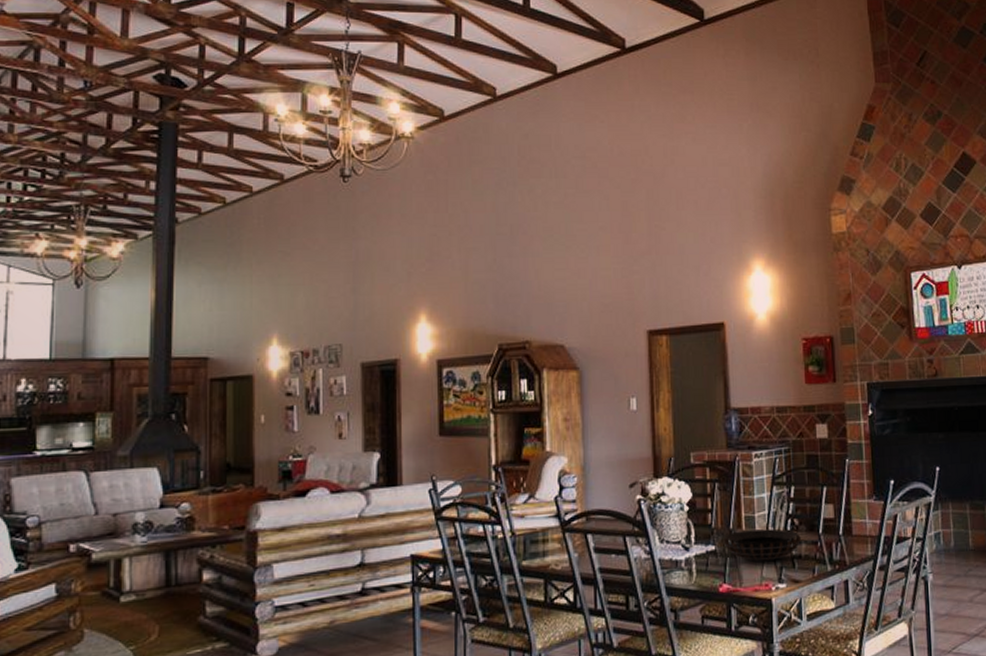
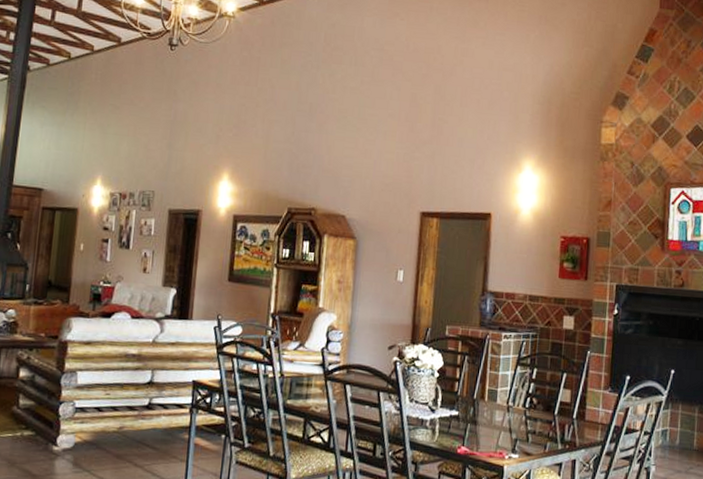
decorative bowl: present [723,528,802,562] -> none [466,401,538,433]

